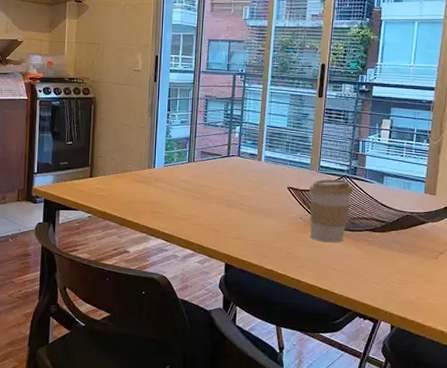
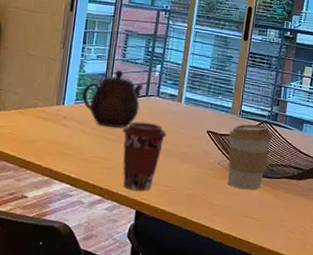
teapot: none [170,134,225,187] -> present [81,70,144,128]
coffee cup: none [209,181,249,246] -> present [122,121,166,192]

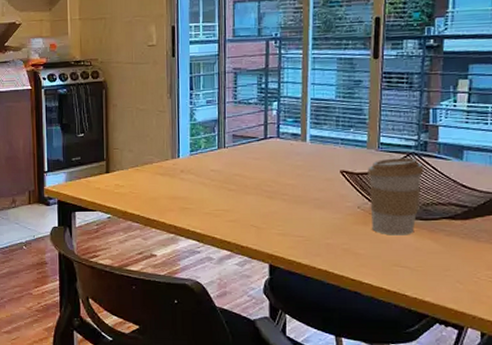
teapot: present [81,70,144,128] -> none [196,114,261,177]
coffee cup: present [122,121,166,192] -> none [244,168,293,244]

